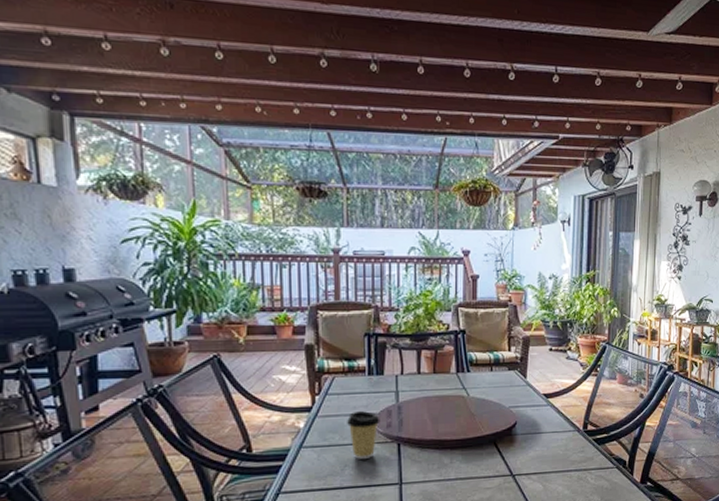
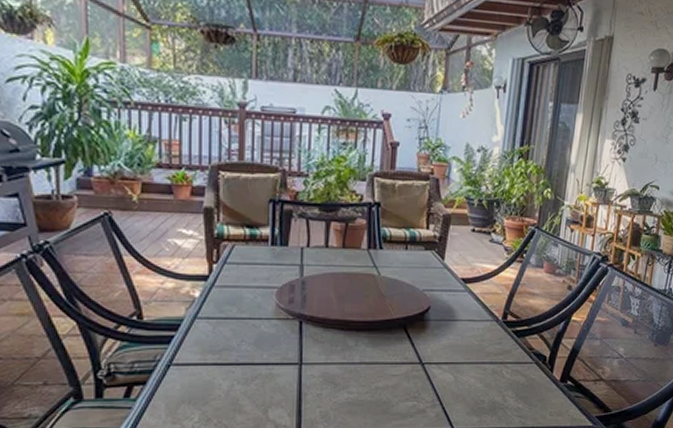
coffee cup: present [347,410,380,459] -> none [246,282,282,335]

